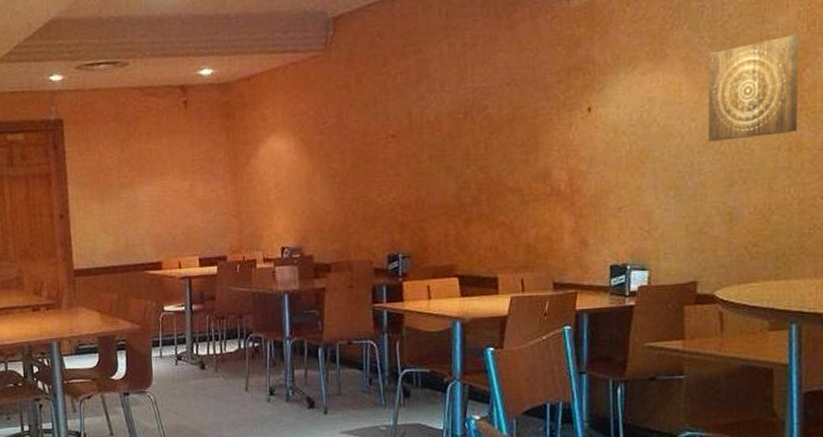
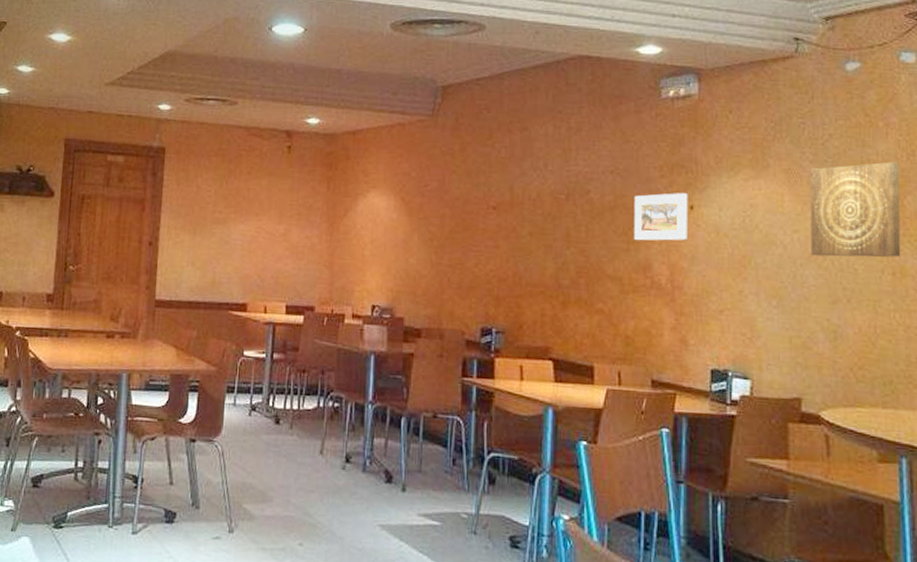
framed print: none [532,95,586,151] -> present [634,193,688,241]

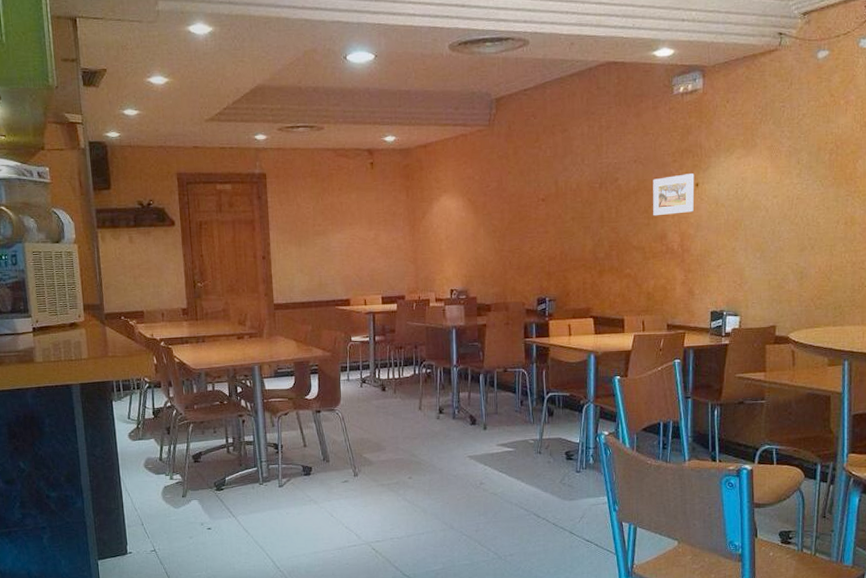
wall art: present [809,161,901,257] -> none [786,133,854,215]

